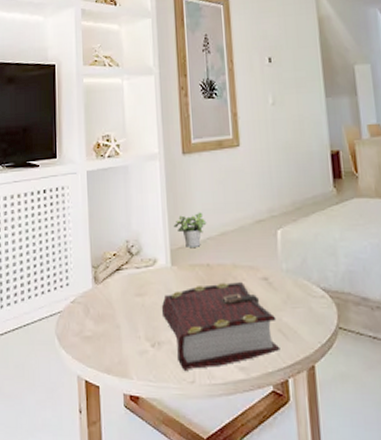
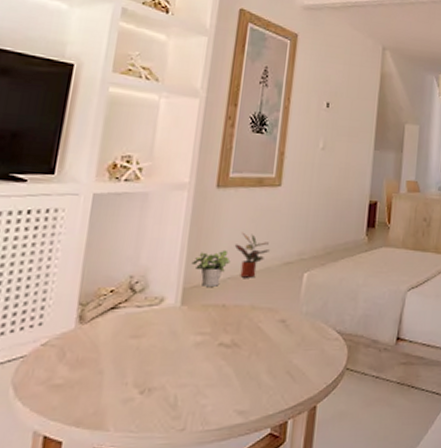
book: present [161,282,280,372] -> none [158,324,287,419]
potted plant: none [207,194,240,238] -> present [234,232,270,278]

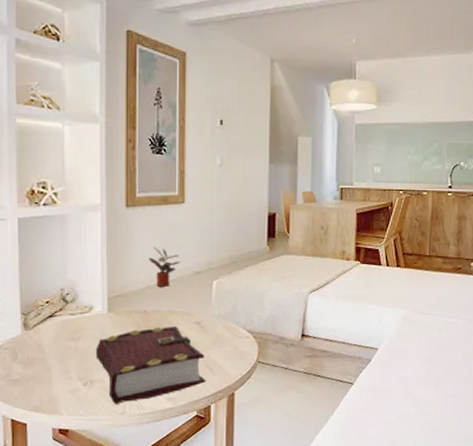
book: none [158,324,287,419] -> present [95,326,206,405]
potted plant: present [191,249,231,288] -> none [112,263,146,297]

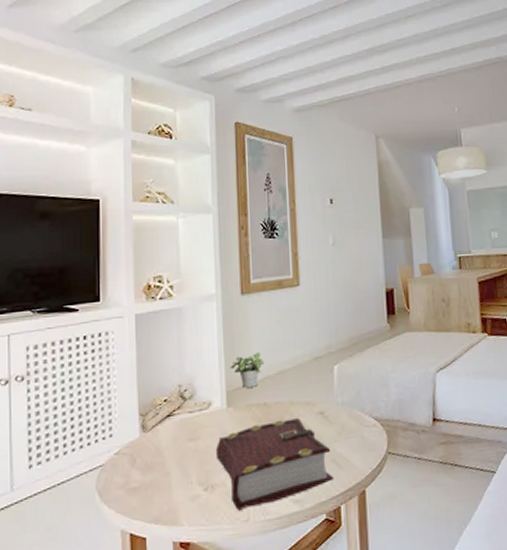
potted plant: none [112,263,146,297] -> present [230,352,265,389]
potted plant: present [148,246,180,287] -> none [265,333,299,376]

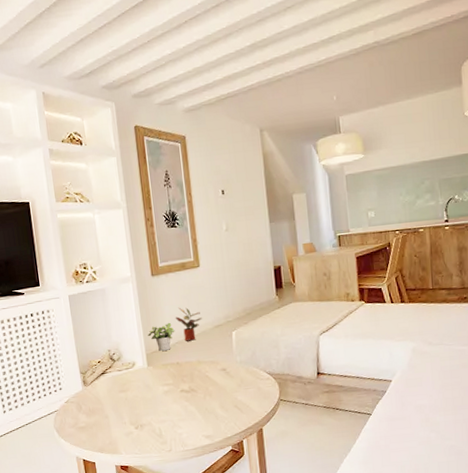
book: present [215,418,334,512] -> none [141,374,237,444]
potted plant: none [265,333,299,376] -> present [175,307,202,341]

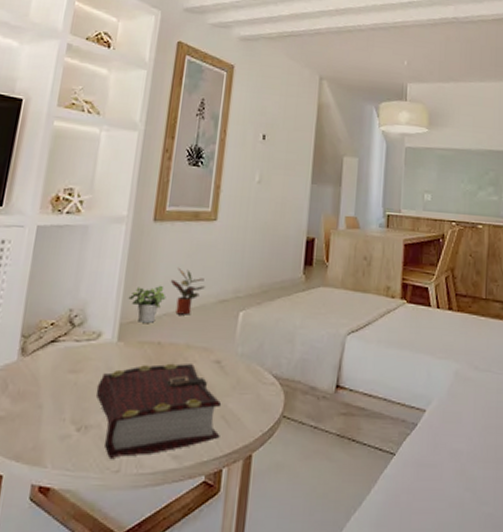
book: none [141,374,237,444] -> present [95,363,222,460]

